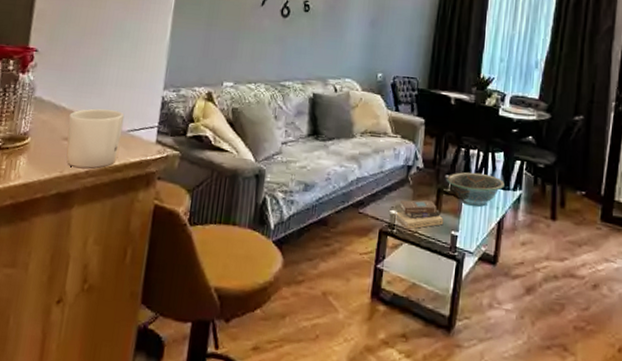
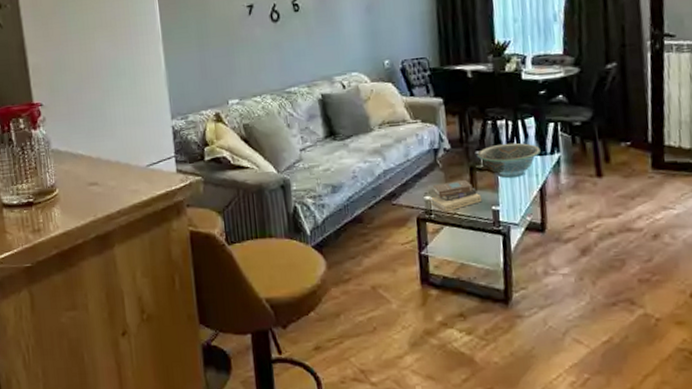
mug: present [66,108,125,170] -> none [88,148,144,210]

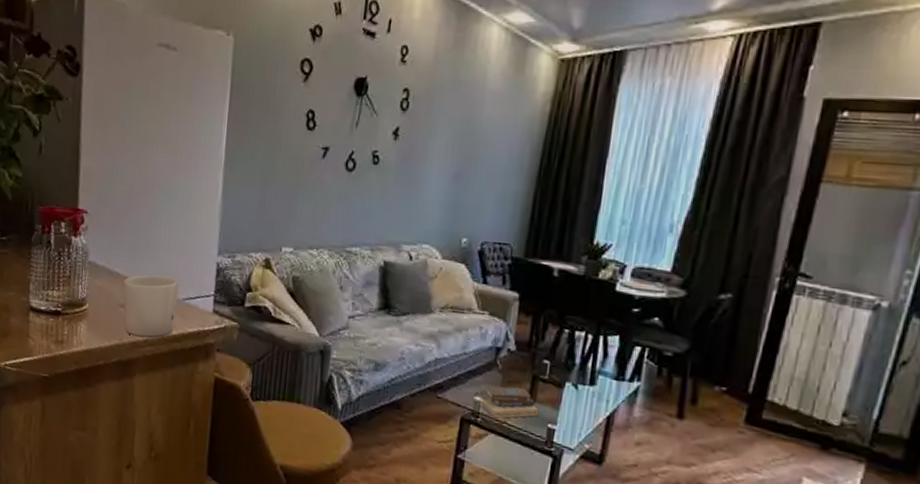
mug: none [88,148,144,210] -> present [123,274,179,339]
decorative bowl: present [476,142,541,179] -> none [543,357,618,399]

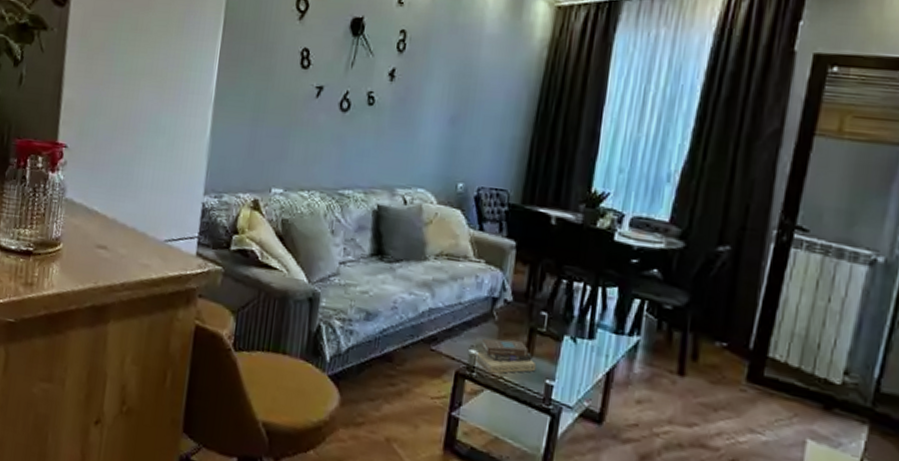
mug: present [123,274,179,339] -> none [100,214,162,282]

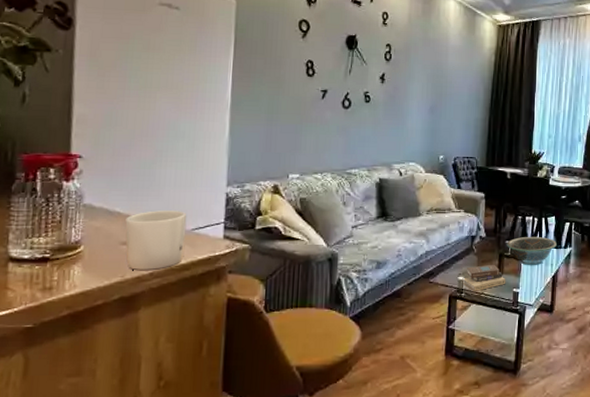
mug: none [100,214,162,282] -> present [125,210,187,271]
decorative bowl: none [541,309,618,354] -> present [506,236,557,266]

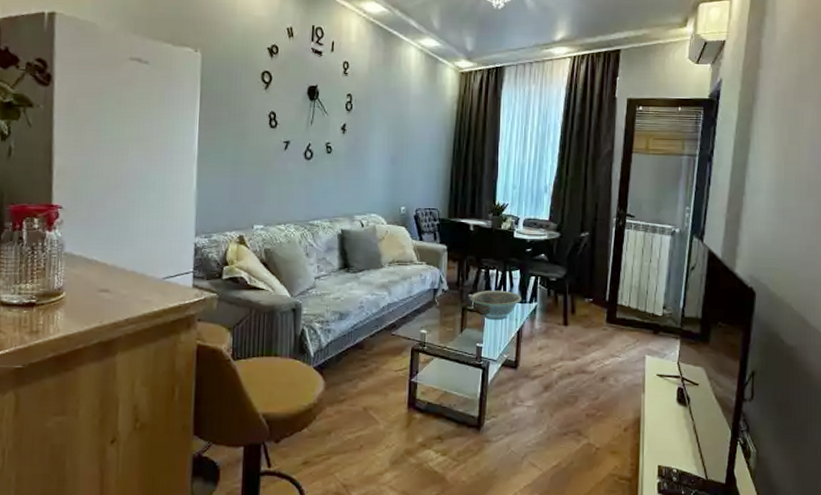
mug: present [125,210,187,271] -> none [102,259,159,318]
books: present [462,264,506,291] -> none [424,318,469,345]

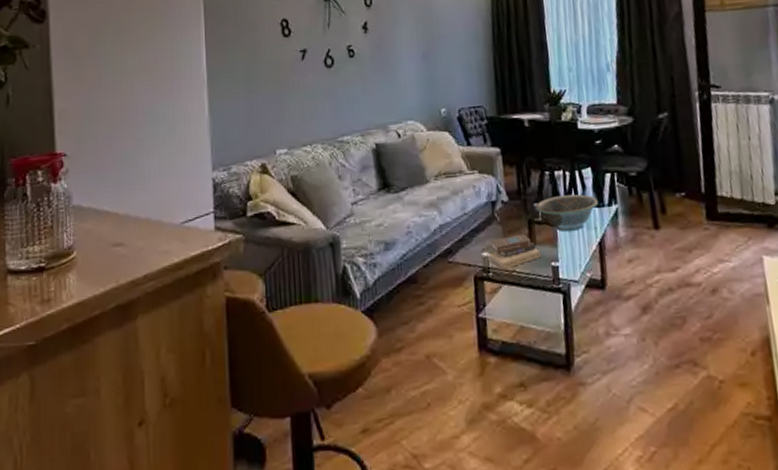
books: none [424,318,469,345] -> present [487,233,541,269]

